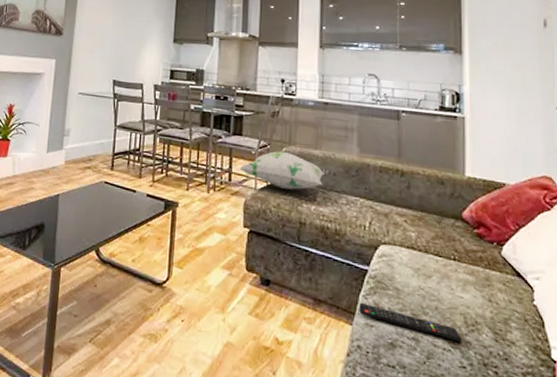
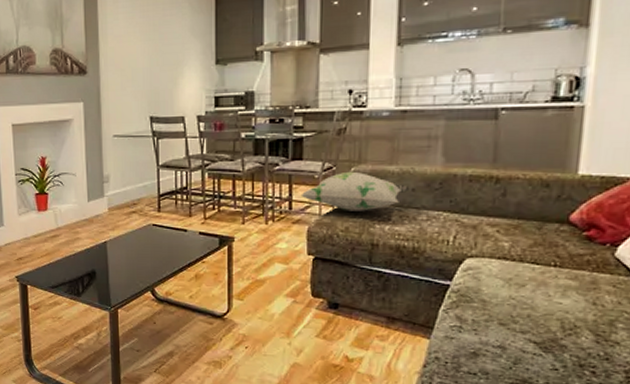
remote control: present [359,302,462,342] -> none [438,316,557,346]

